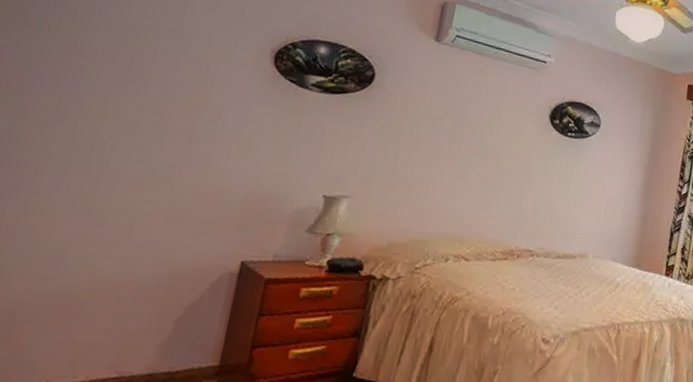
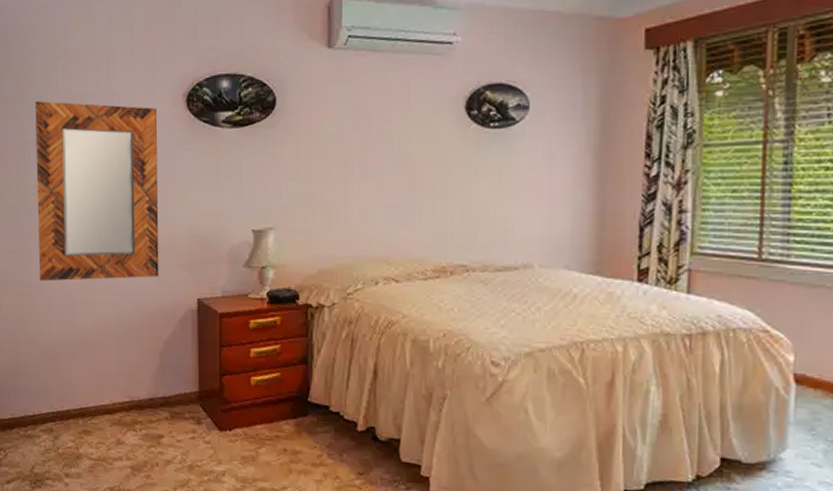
home mirror: none [15,18,237,234] -> present [35,101,159,281]

